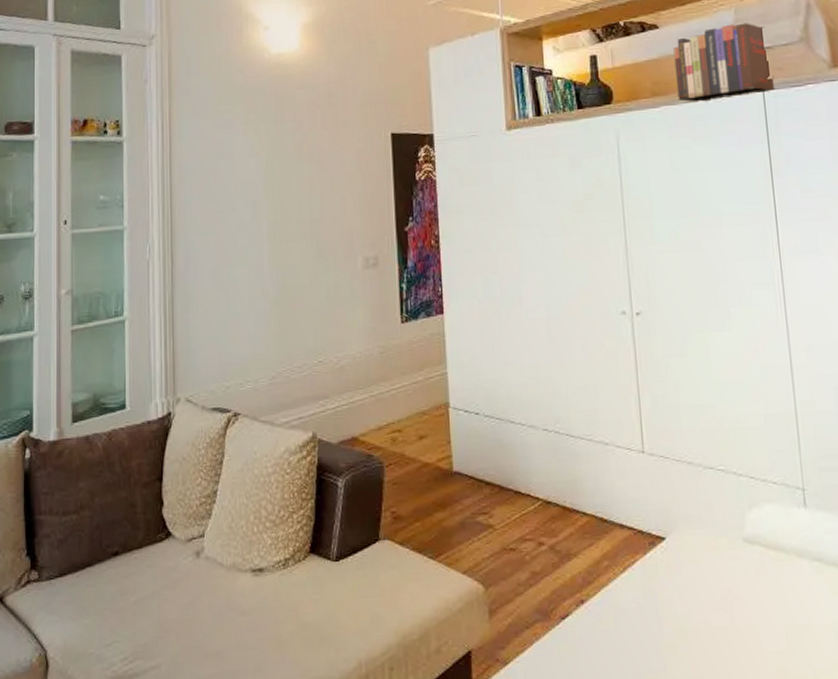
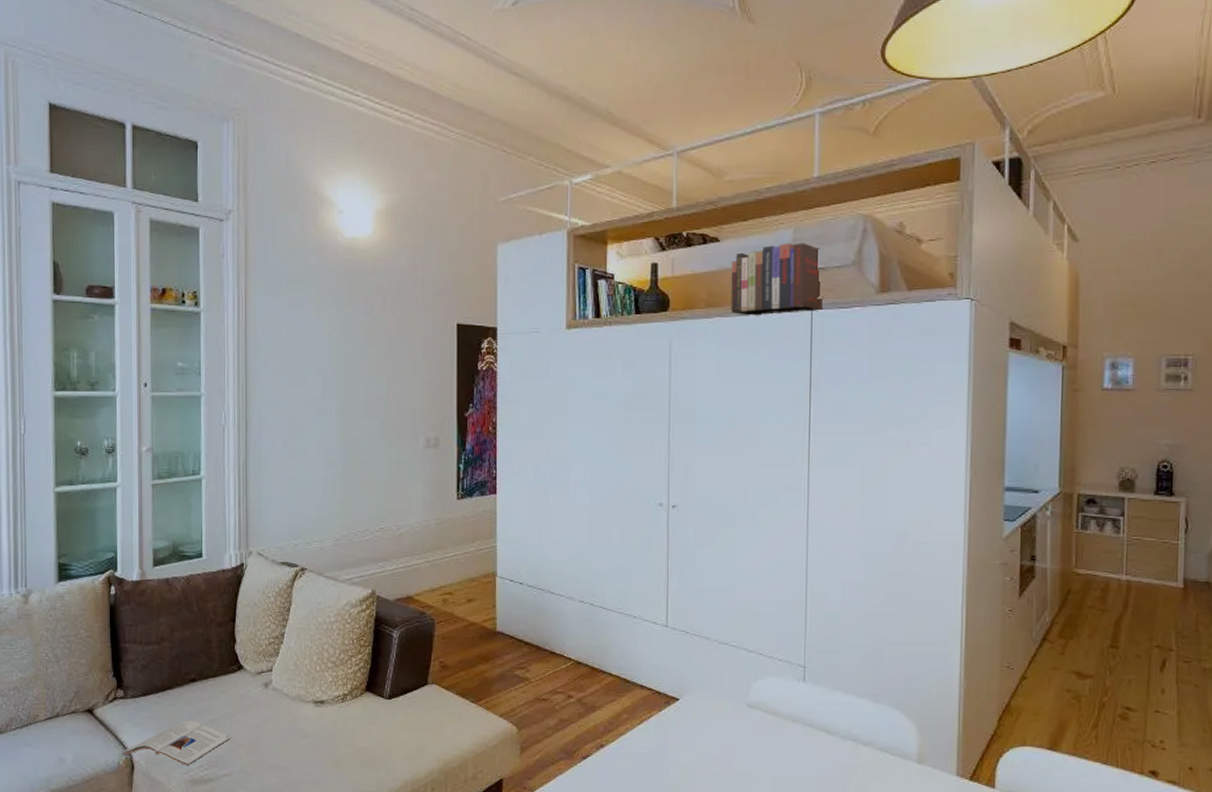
magazine: none [37,603,160,658] -> present [124,720,232,765]

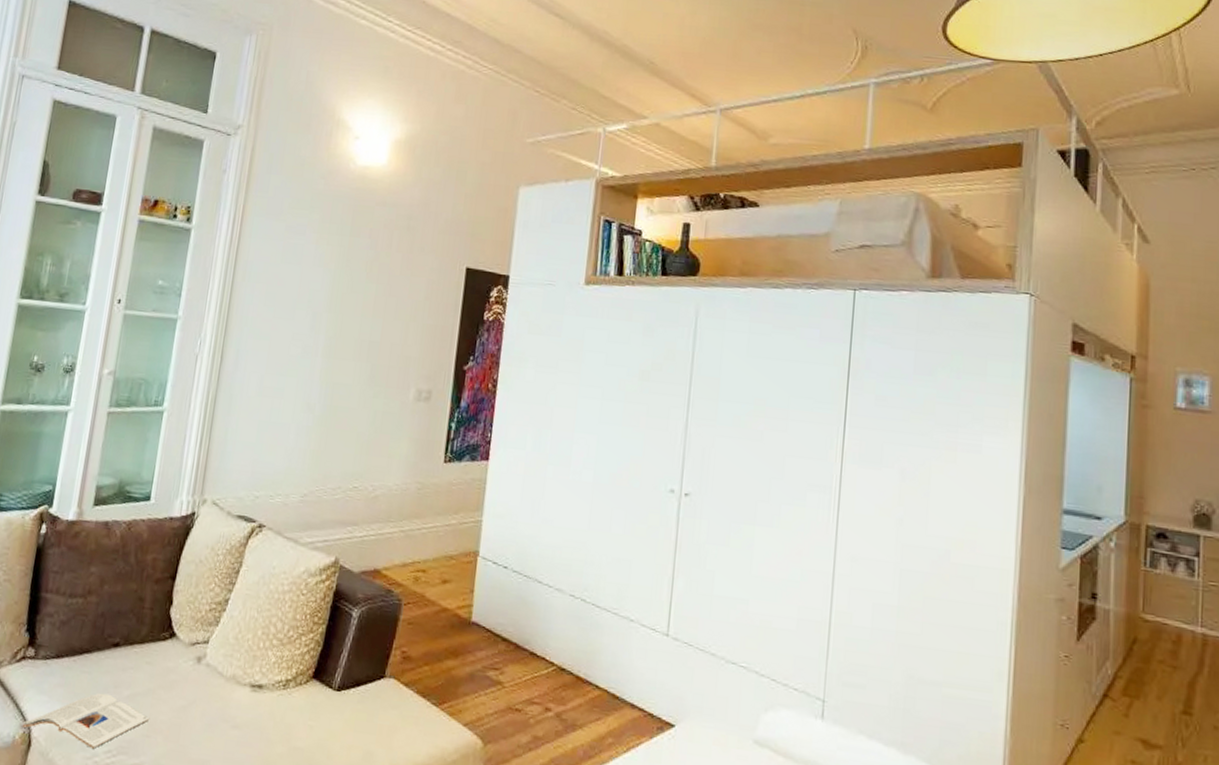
books: present [731,243,822,316] -> none [766,215,867,292]

